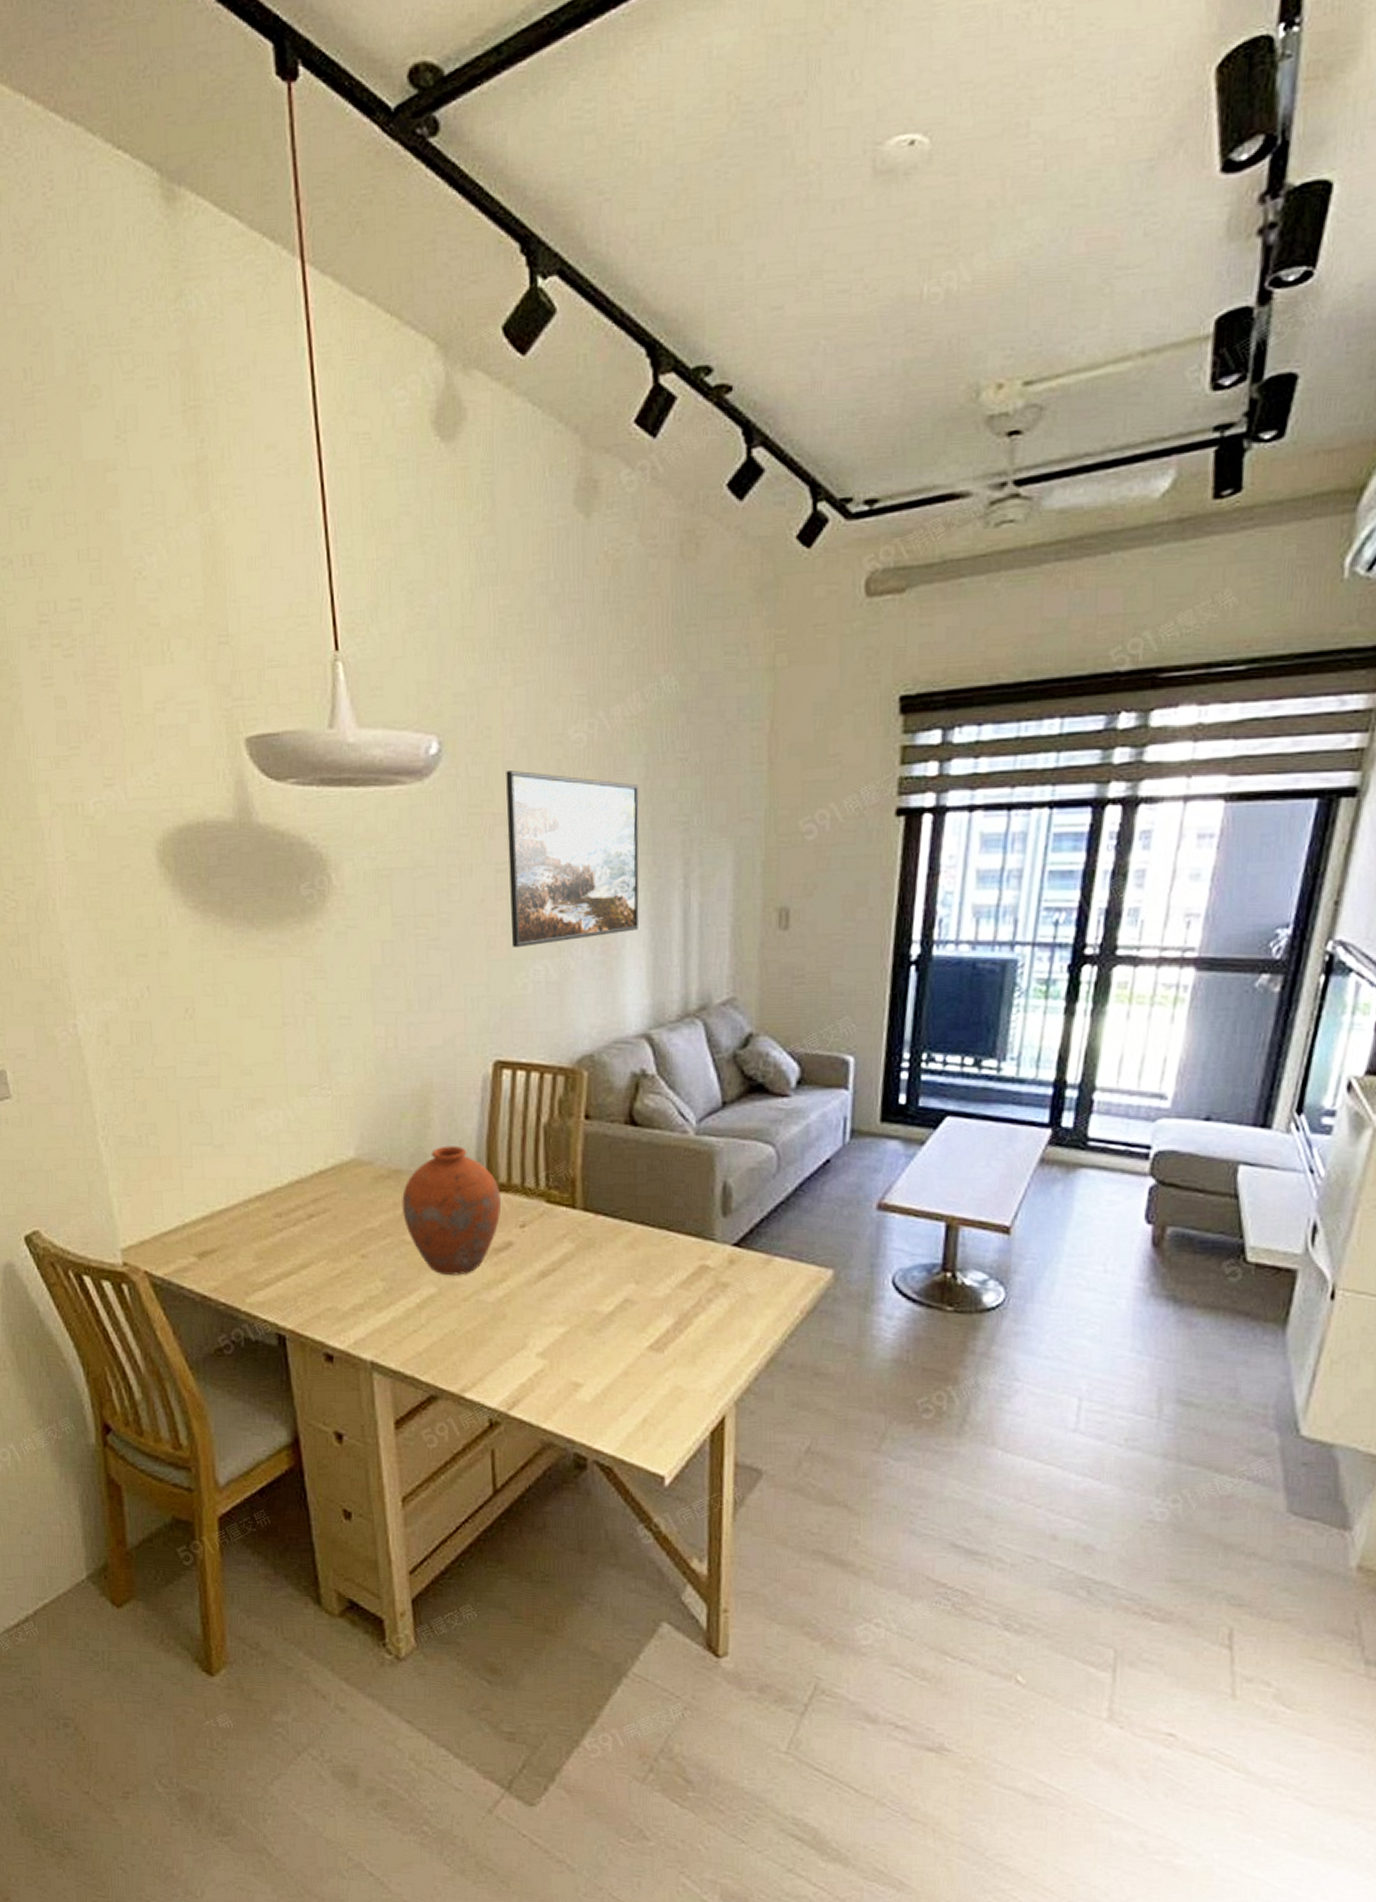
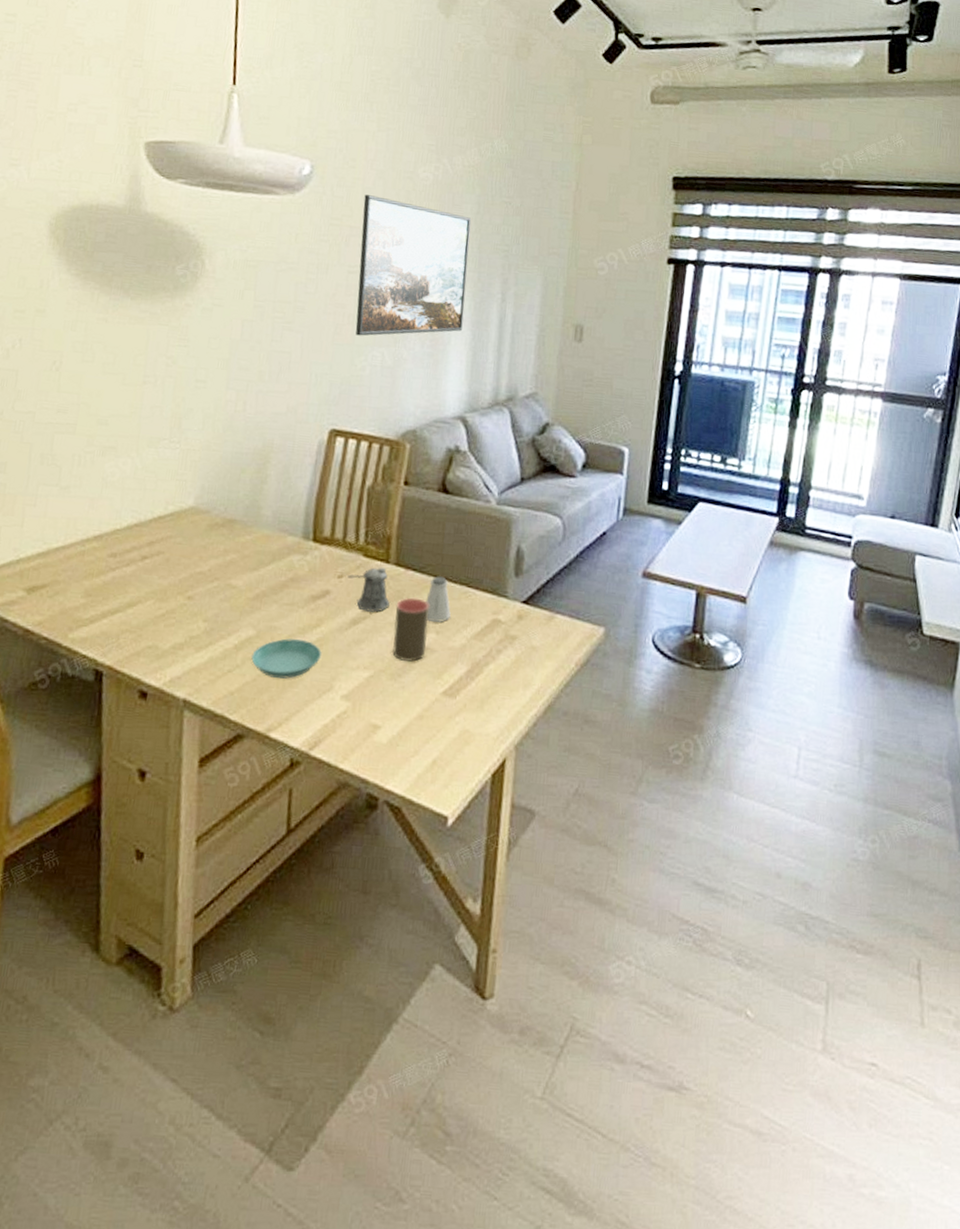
vase: present [402,1146,501,1275] -> none [231,500,324,620]
saucer: none [436,1295,510,1337] -> present [251,638,322,679]
pepper shaker: none [531,1213,580,1263] -> present [347,567,390,612]
cup: none [587,1245,627,1315] -> present [392,597,429,662]
saltshaker: none [621,1220,651,1271] -> present [425,576,451,622]

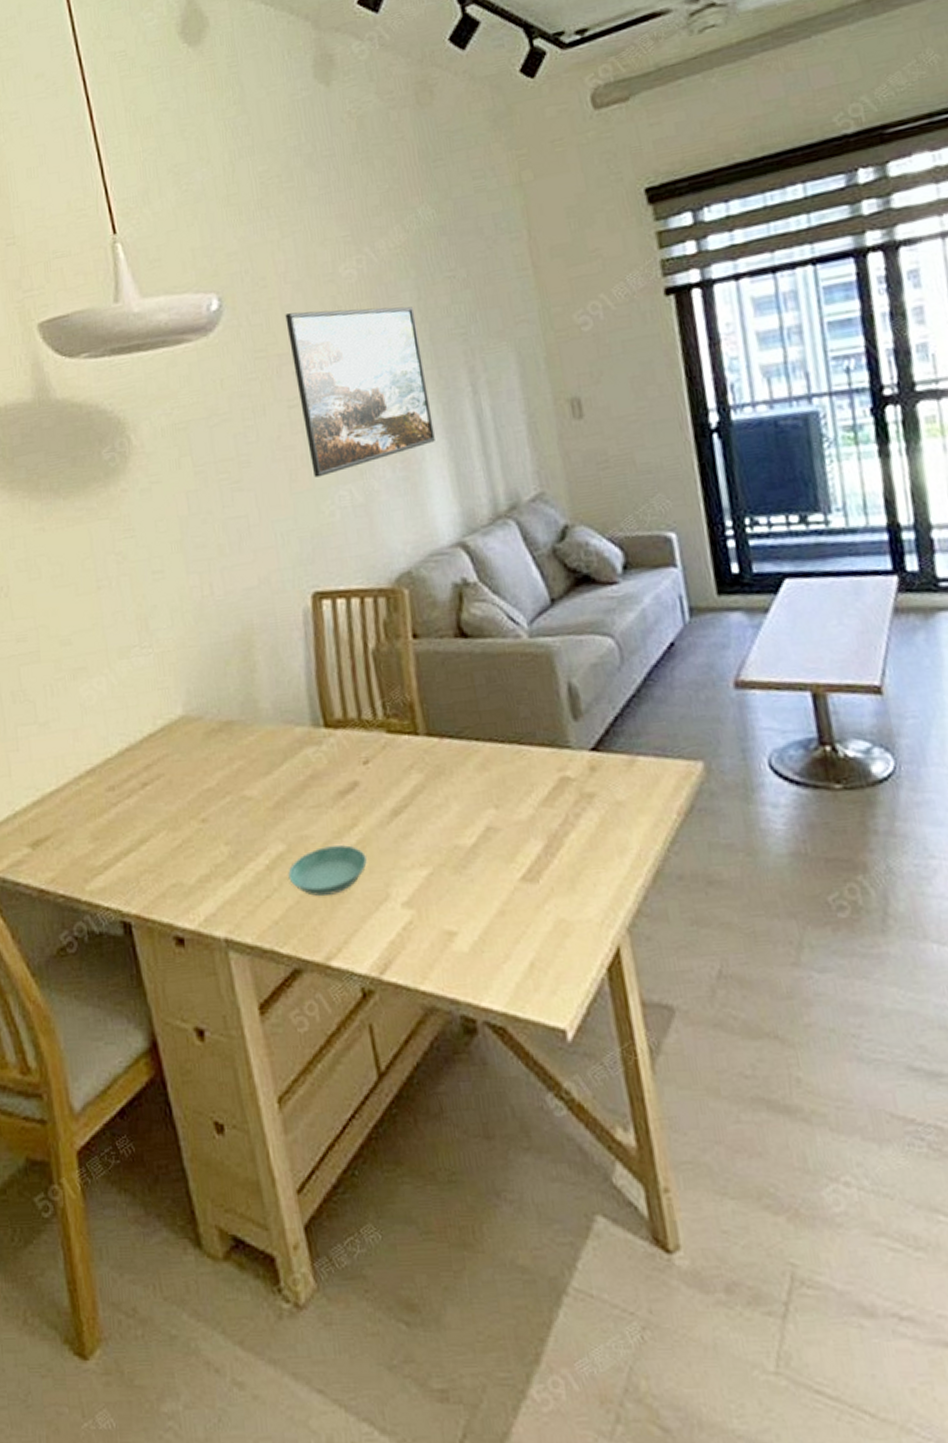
pepper shaker: present [347,567,390,612] -> none [374,741,431,798]
cup: present [392,597,429,662] -> none [439,769,489,849]
saltshaker: present [425,576,451,622] -> none [473,738,507,795]

